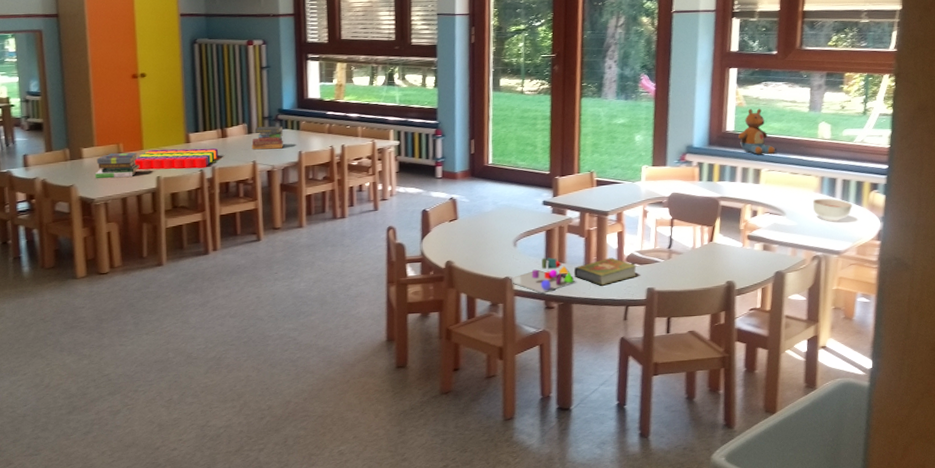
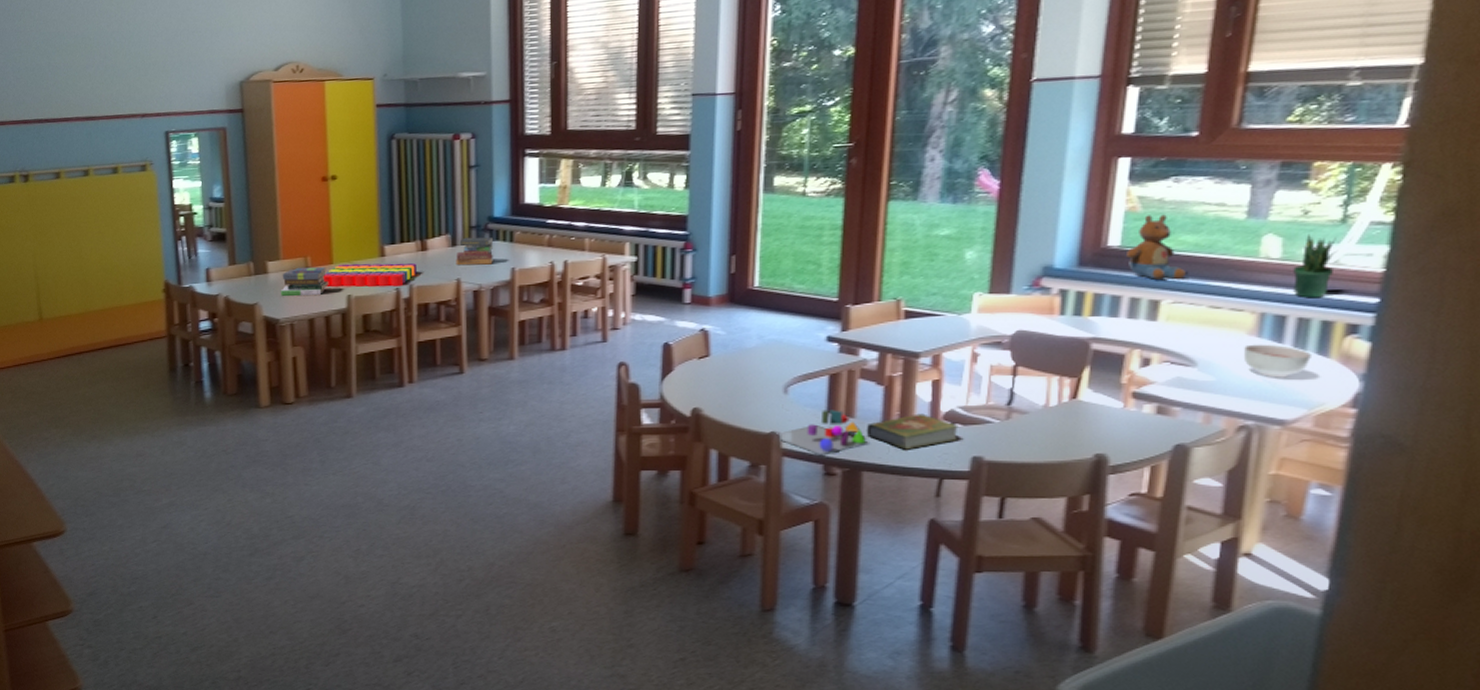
planter: none [838,121,862,166] -> present [1293,233,1336,299]

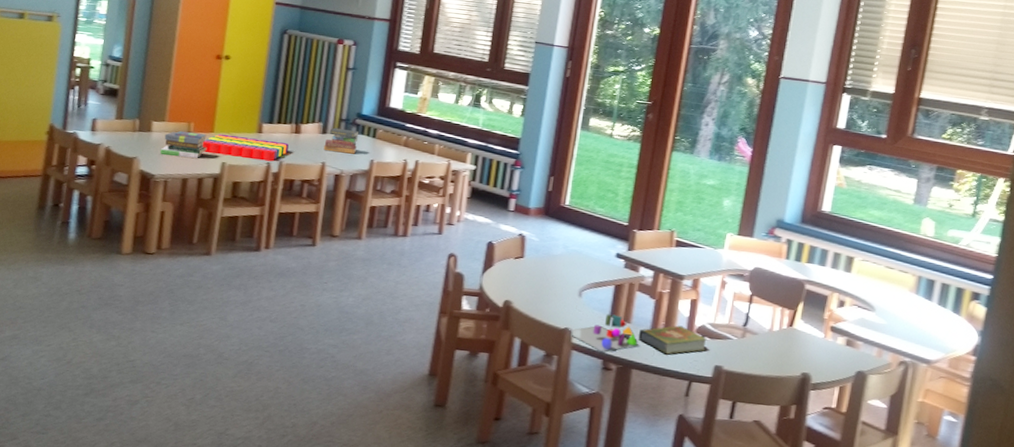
stuffed toy: present [1125,214,1186,280] -> none [833,191,872,243]
bowl: present [1244,344,1311,378] -> none [906,299,949,328]
planter: present [1293,233,1336,299] -> none [940,221,969,270]

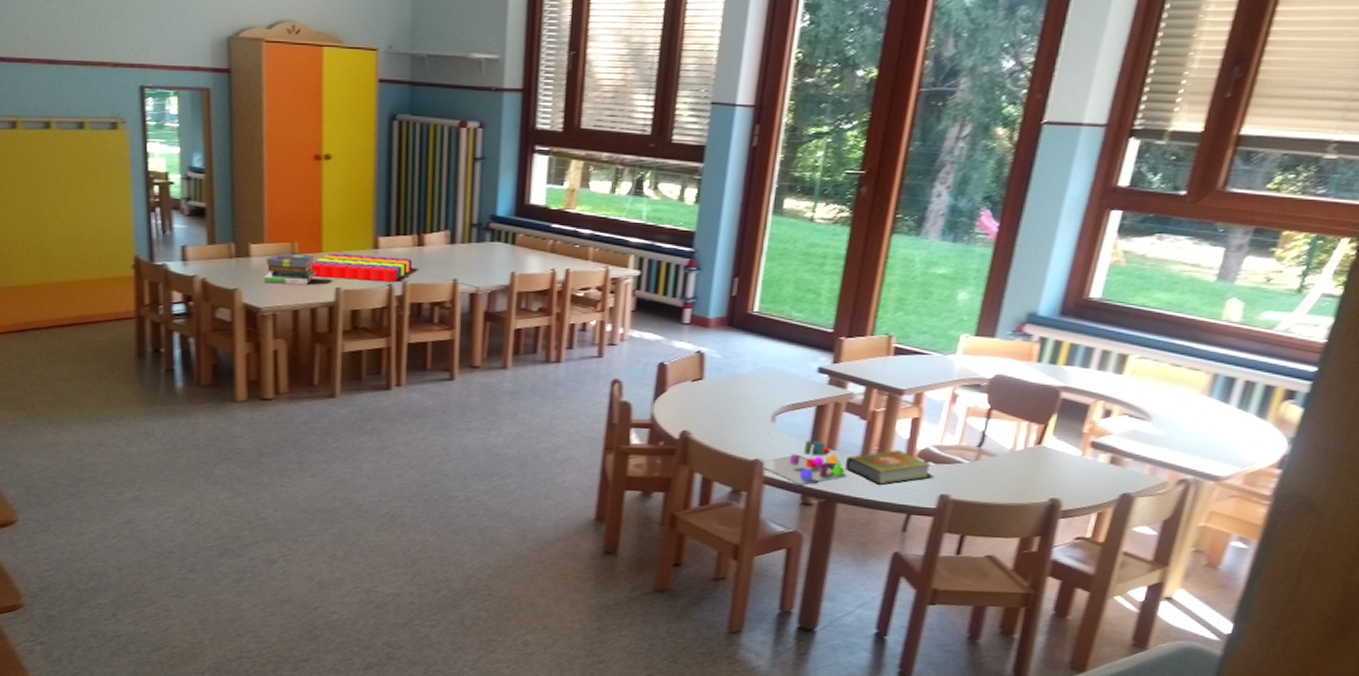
books: present [323,127,358,154] -> none [453,235,494,267]

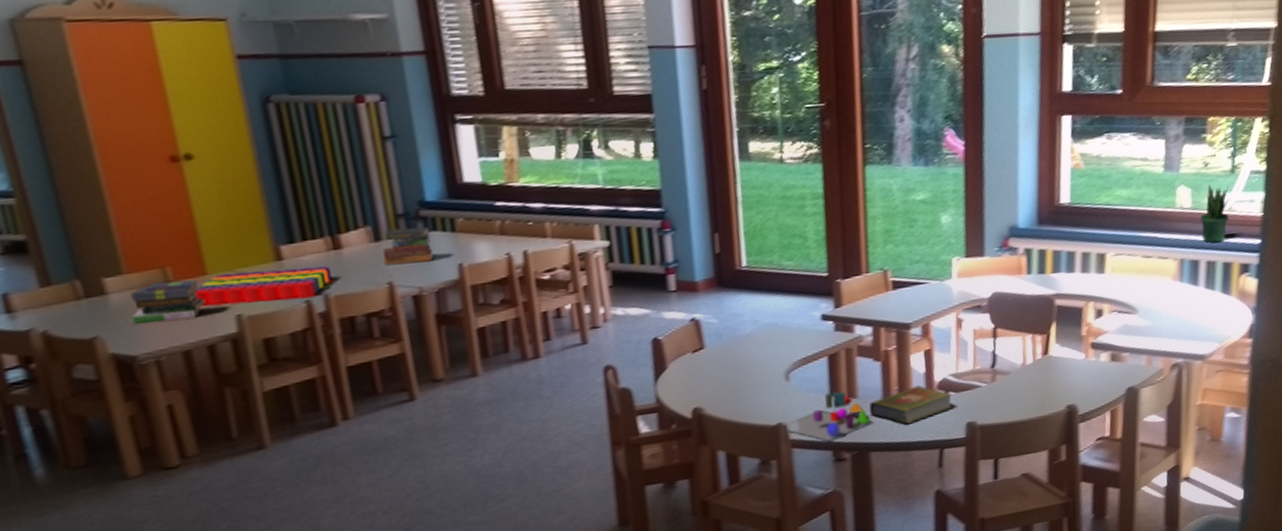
books: none [453,235,494,267] -> present [382,227,433,266]
planter: none [1246,300,1291,363] -> present [1201,184,1230,243]

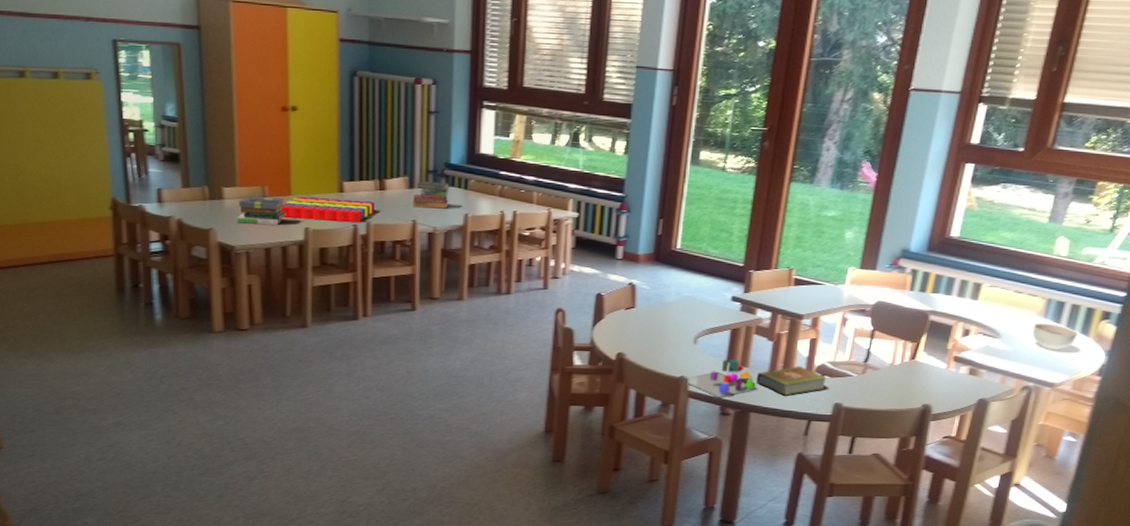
bowl: none [1171,287,1219,318] -> present [1033,323,1077,351]
planter: present [1201,184,1230,243] -> none [1072,238,1105,290]

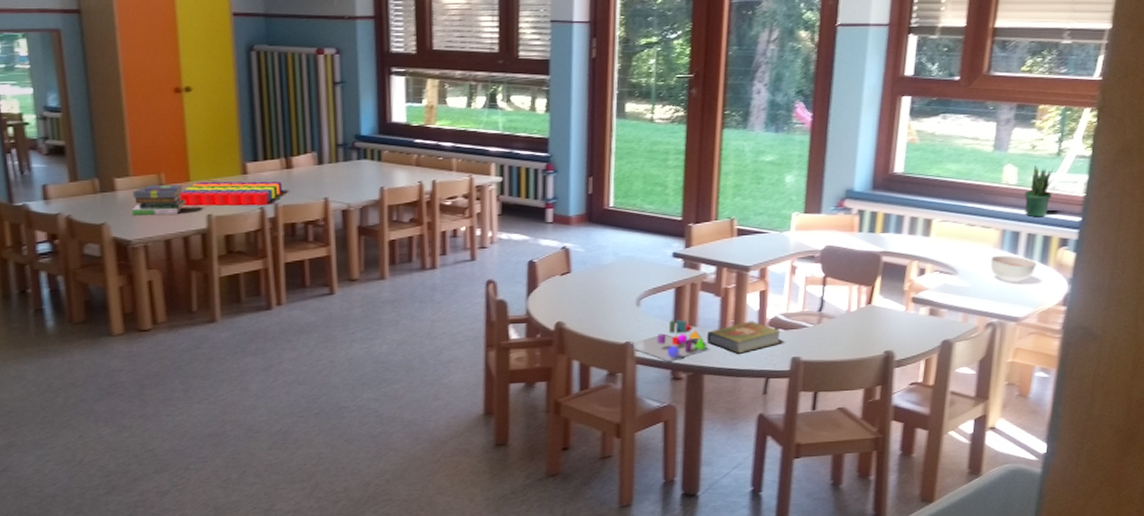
books: present [412,181,448,209] -> none [322,155,361,184]
planter: none [1072,238,1105,290] -> present [1025,164,1054,218]

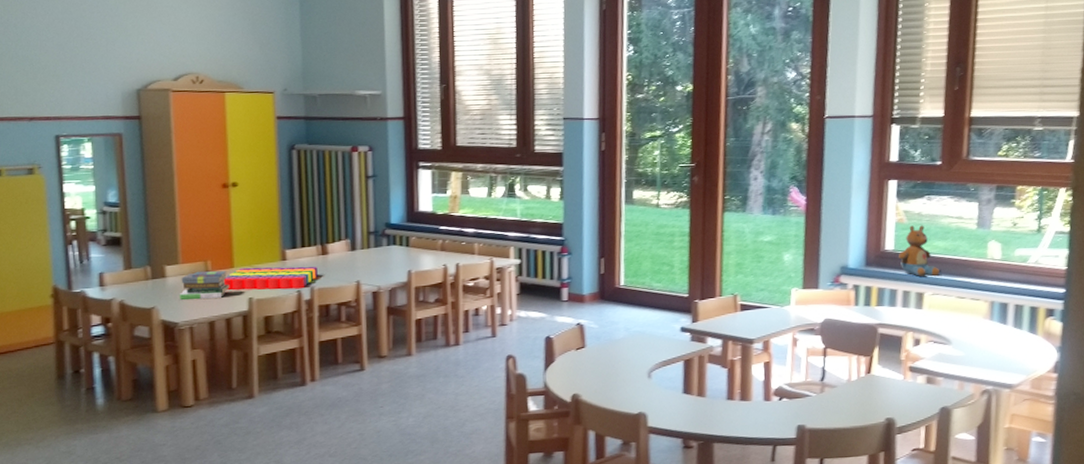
toy blocks: present [631,320,709,361] -> none [643,390,718,430]
book: present [706,321,781,354] -> none [715,391,786,423]
stuffed toy: none [907,146,950,202] -> present [898,225,940,276]
bowl: present [991,255,1036,283] -> none [982,325,1026,352]
planter: present [1025,164,1054,218] -> none [1010,240,1036,290]

